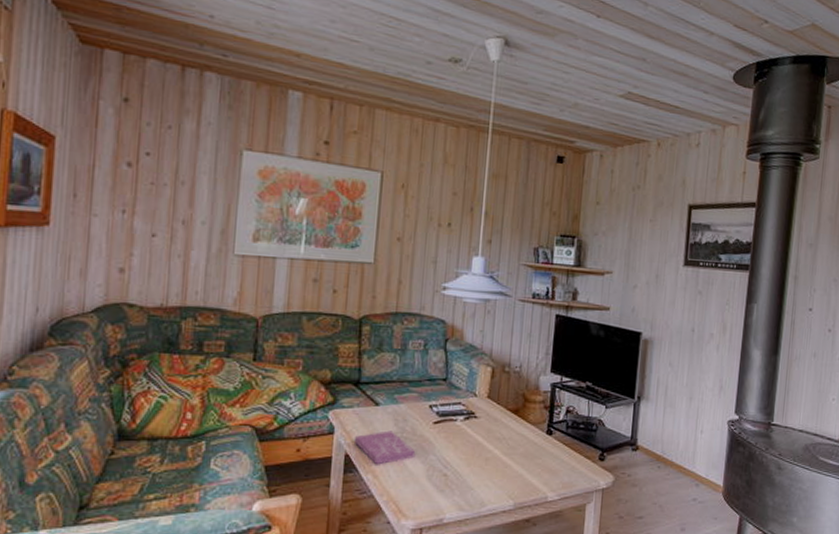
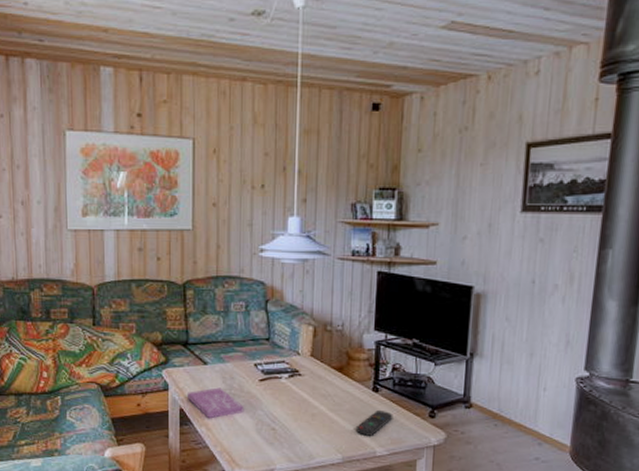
remote control: none [528,454,566,481] -> present [355,411,393,436]

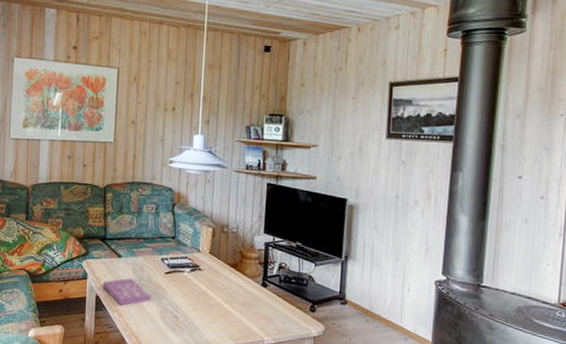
remote control: present [355,411,393,436] -> none [246,304,279,326]

